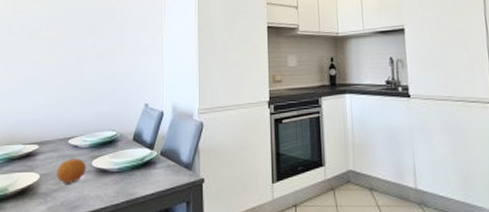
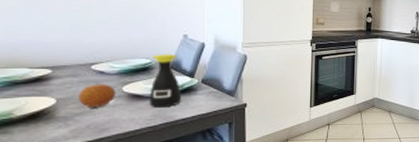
bottle: none [114,125,143,184] -> present [149,54,182,108]

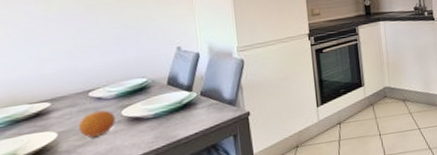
bottle: present [149,54,182,108] -> none [148,69,183,129]

